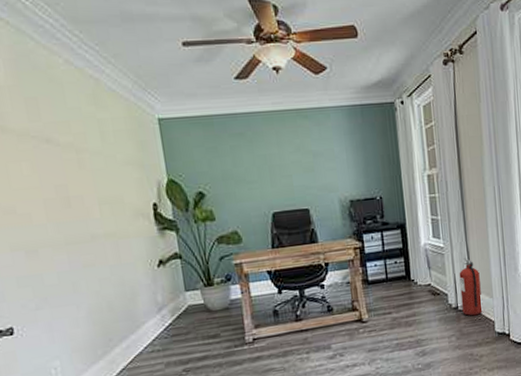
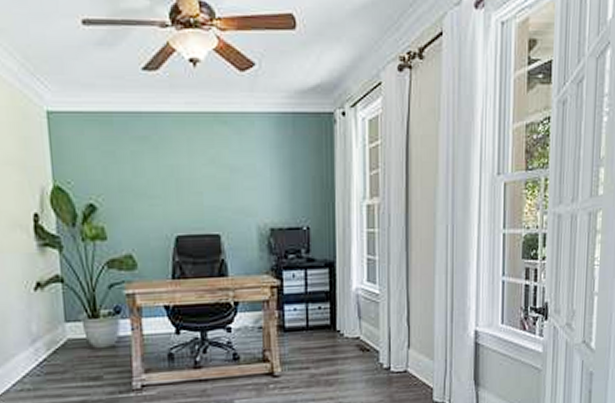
fire extinguisher: present [459,258,483,316] -> none [395,309,420,380]

